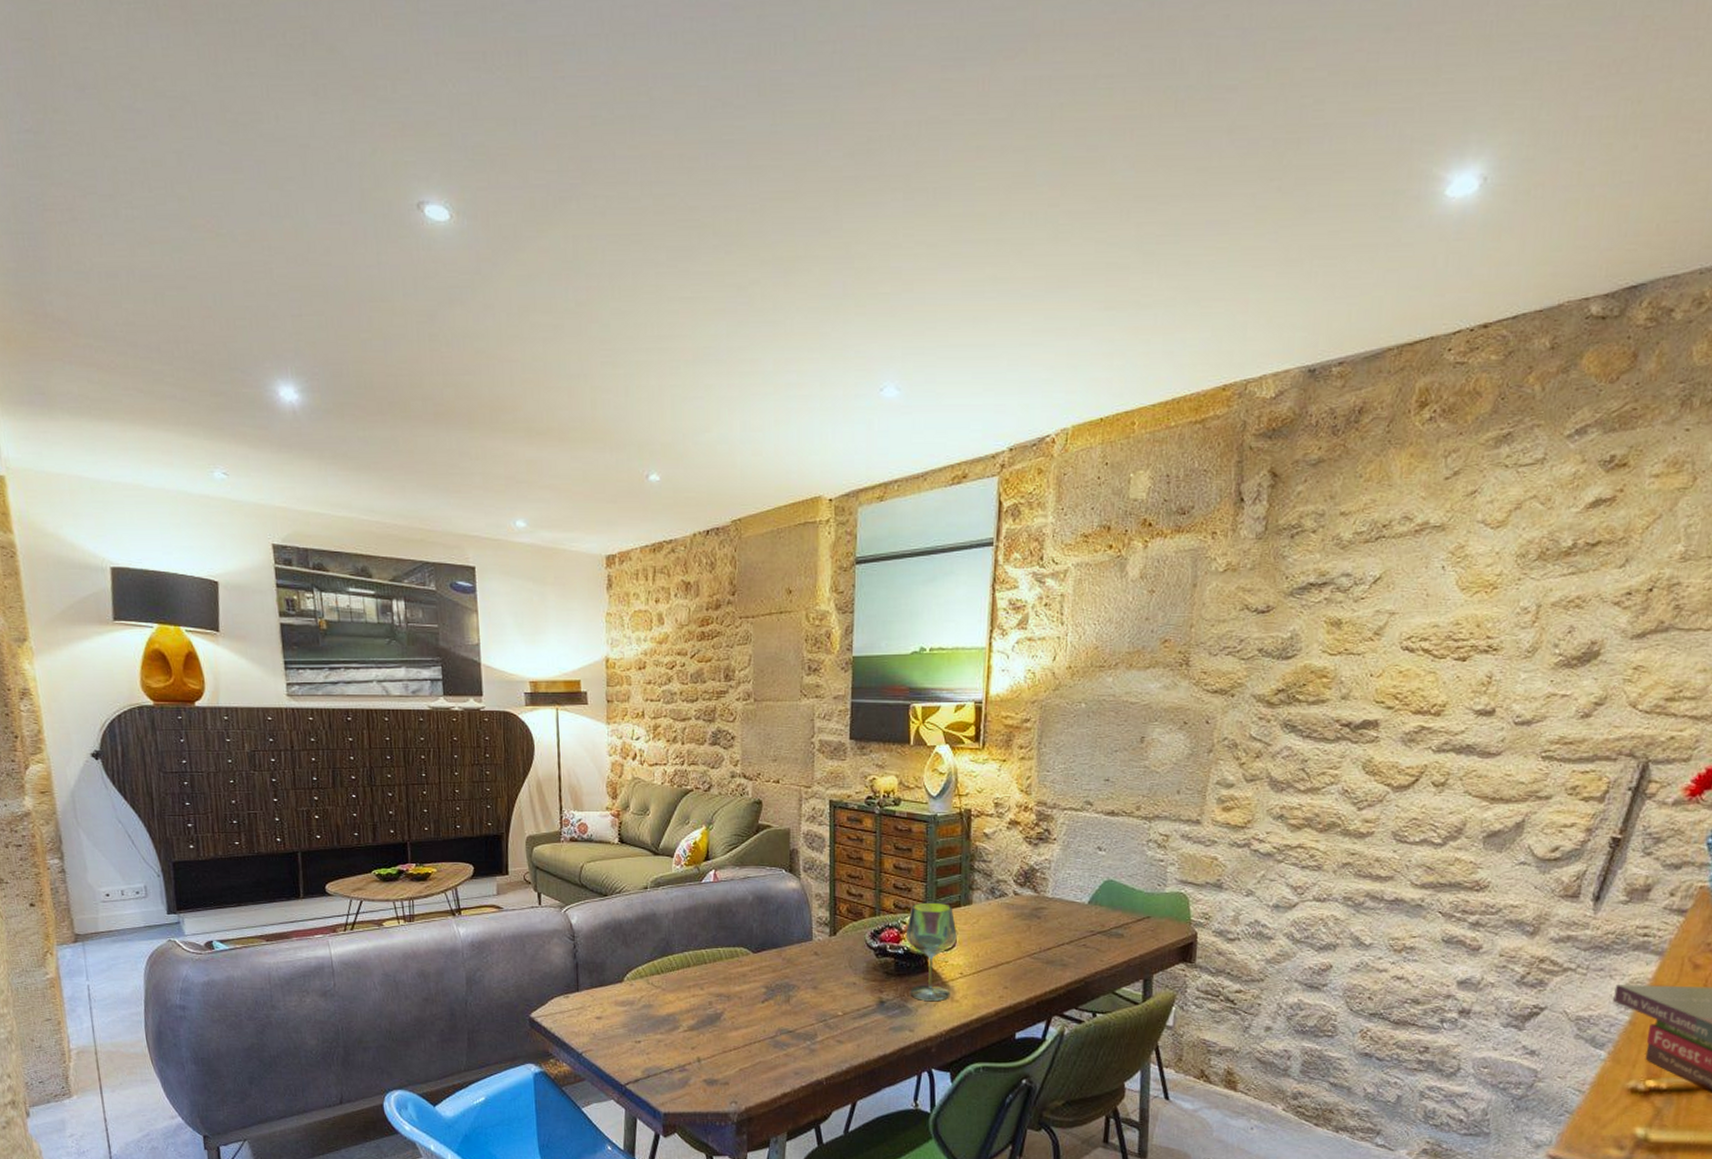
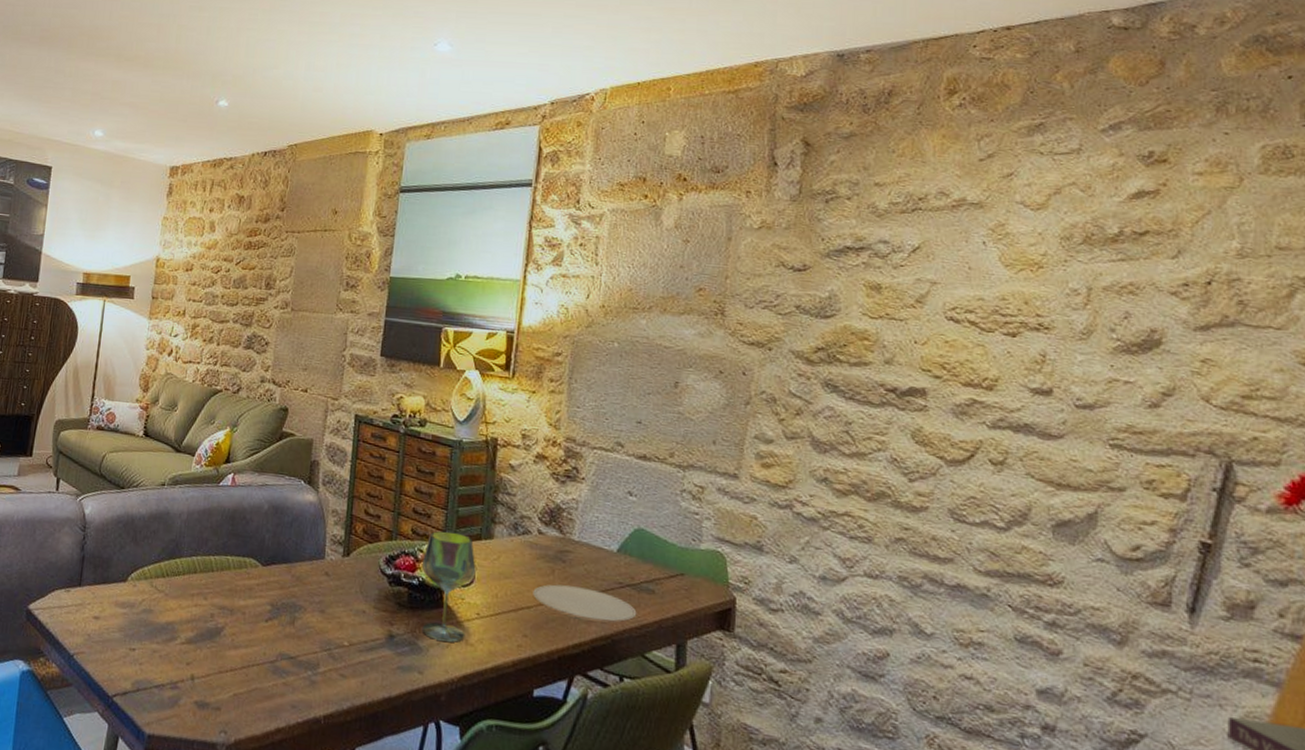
plate: none [1011,939,1107,968] -> present [533,584,637,623]

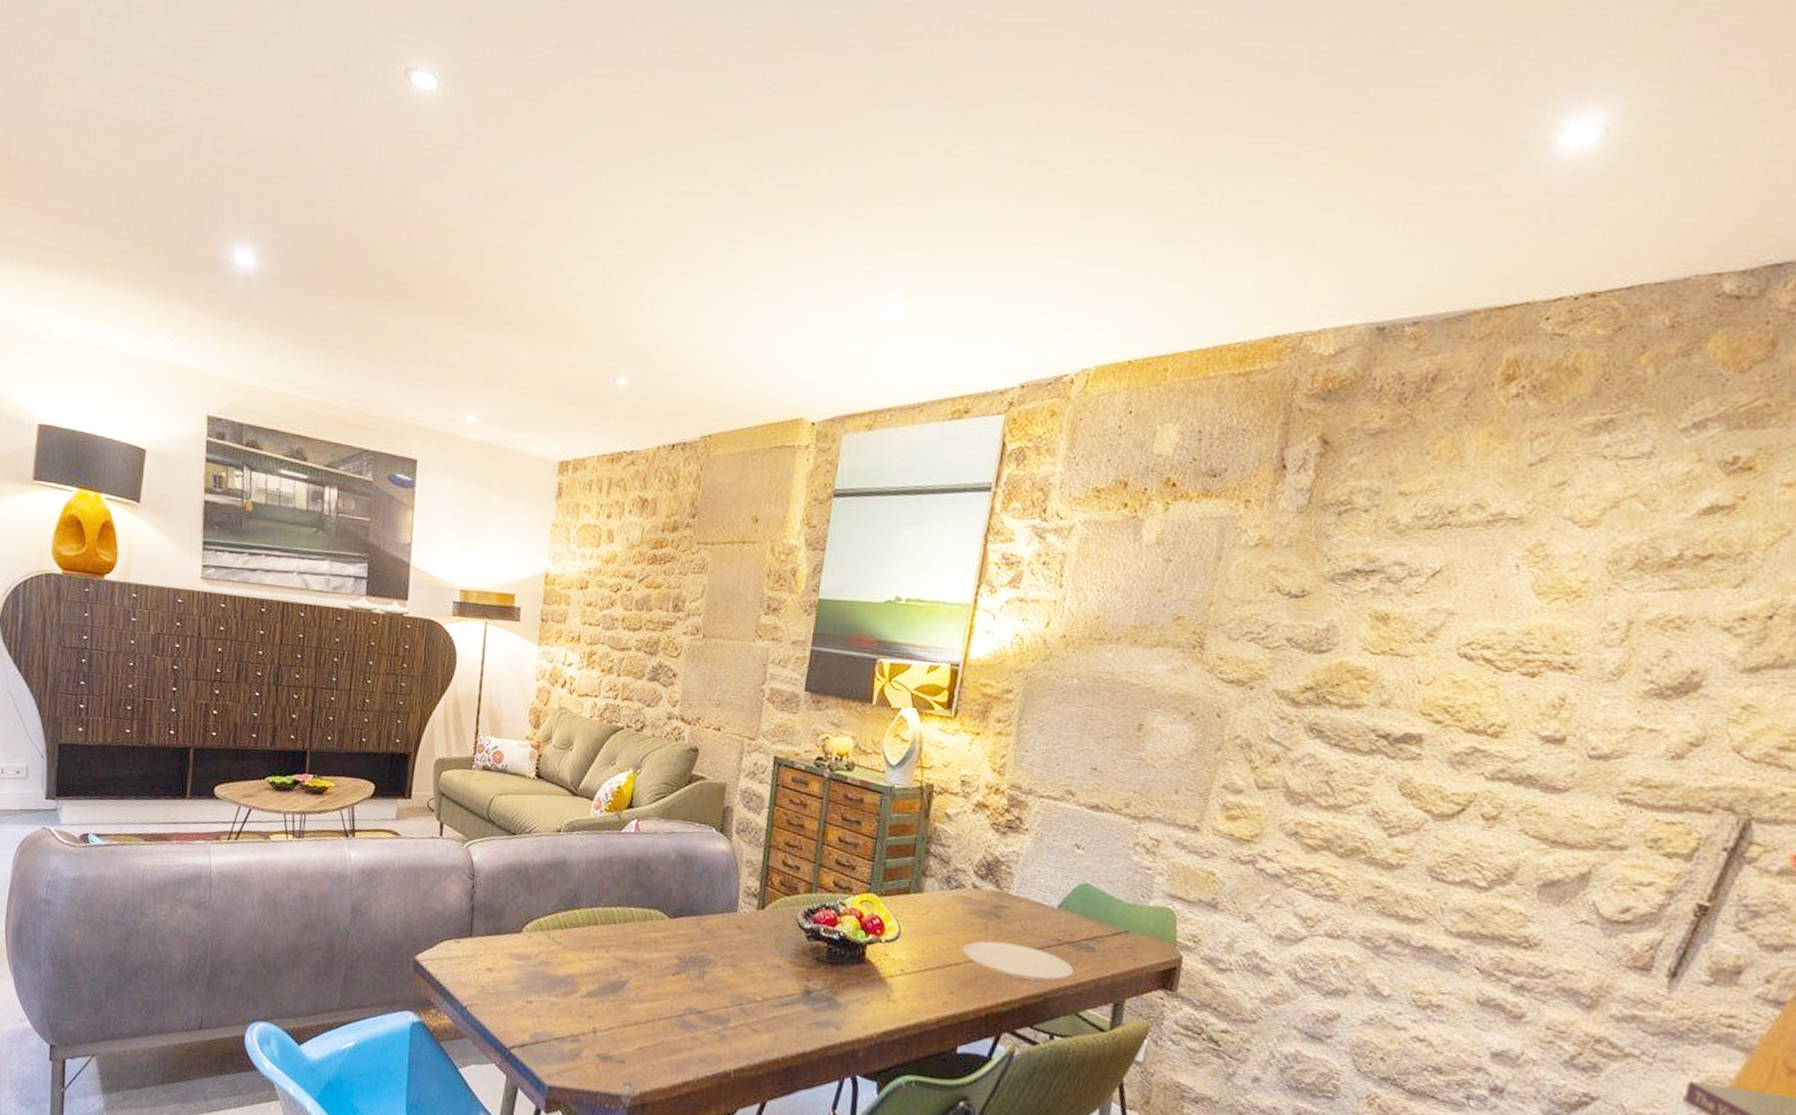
wine glass: present [421,530,476,642] -> none [841,883,903,999]

